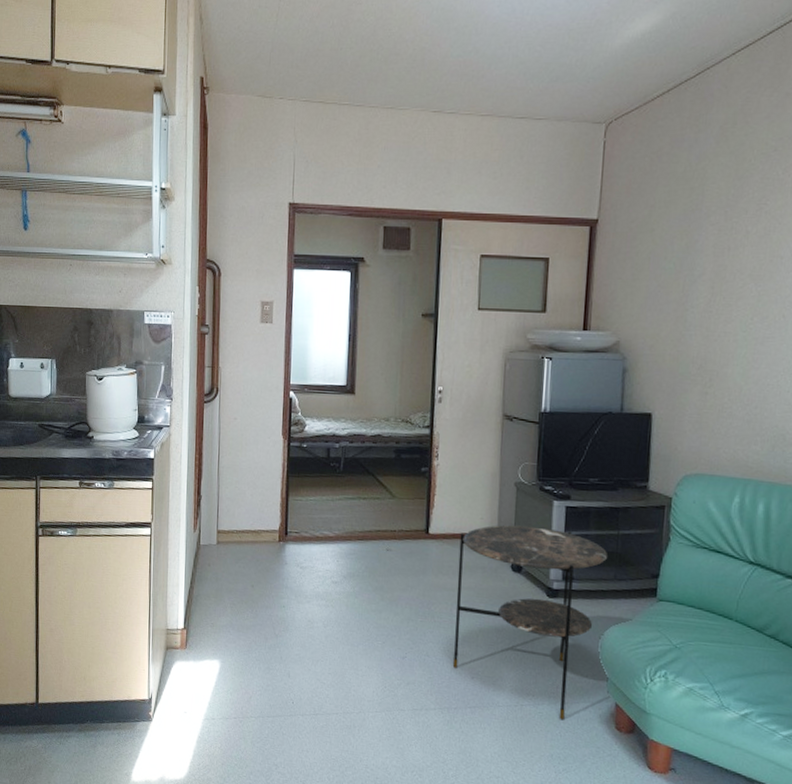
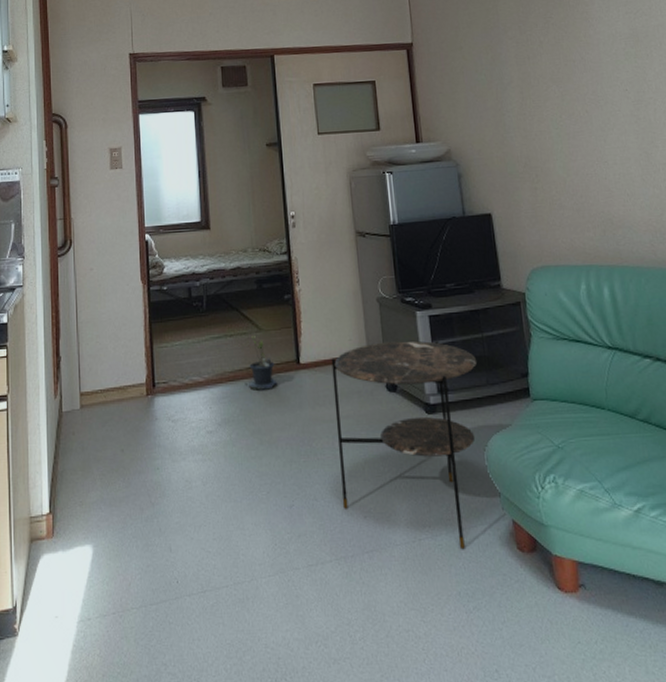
potted plant: none [373,501,405,553] -> present [245,334,278,390]

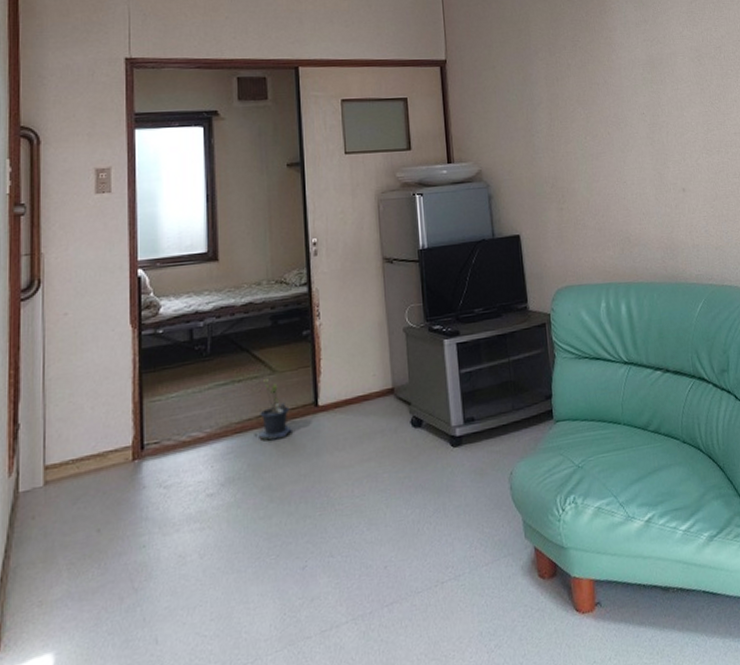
side table: present [331,340,477,548] -> none [353,369,504,585]

